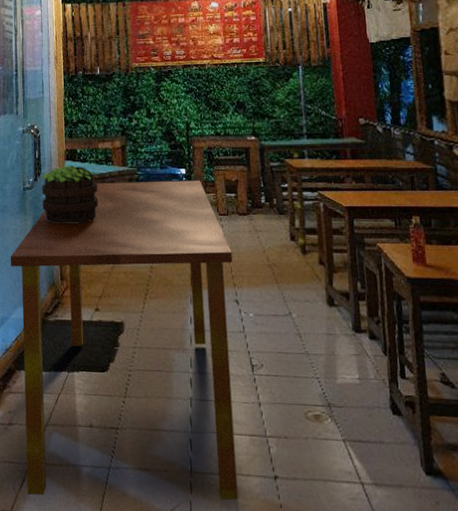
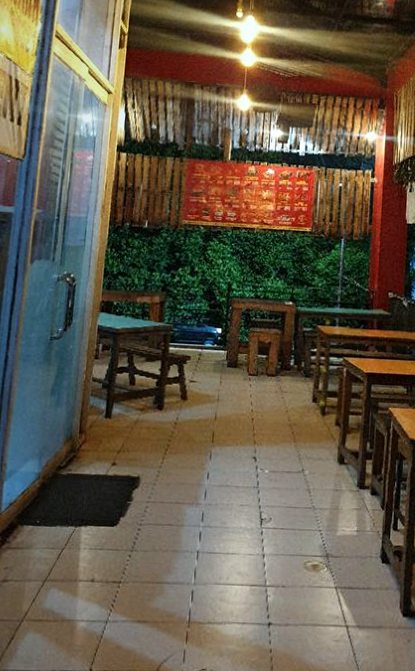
dining table: present [10,180,238,500] -> none [14,337,257,652]
potted plant: present [40,165,99,224] -> none [69,317,132,377]

